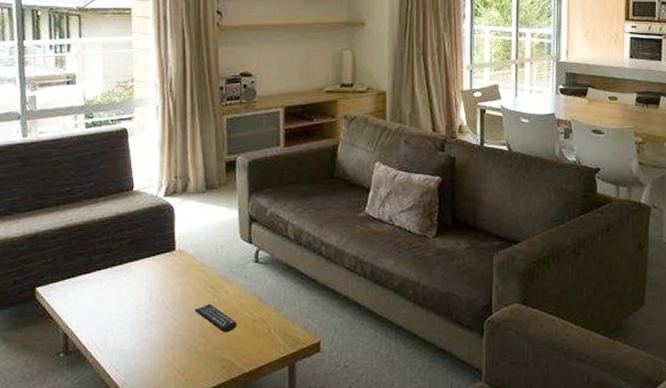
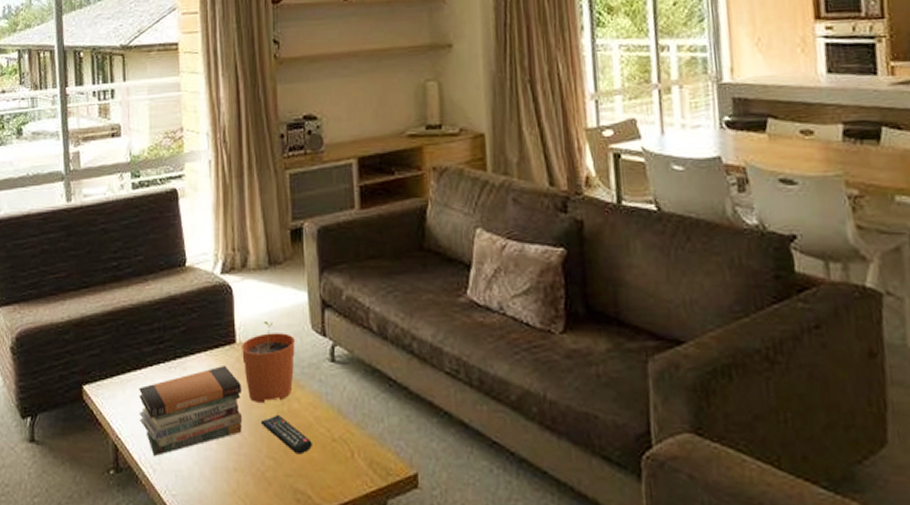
book stack: none [87,267,179,340] -> present [139,364,242,456]
plant pot: none [179,233,226,296] -> present [240,322,295,404]

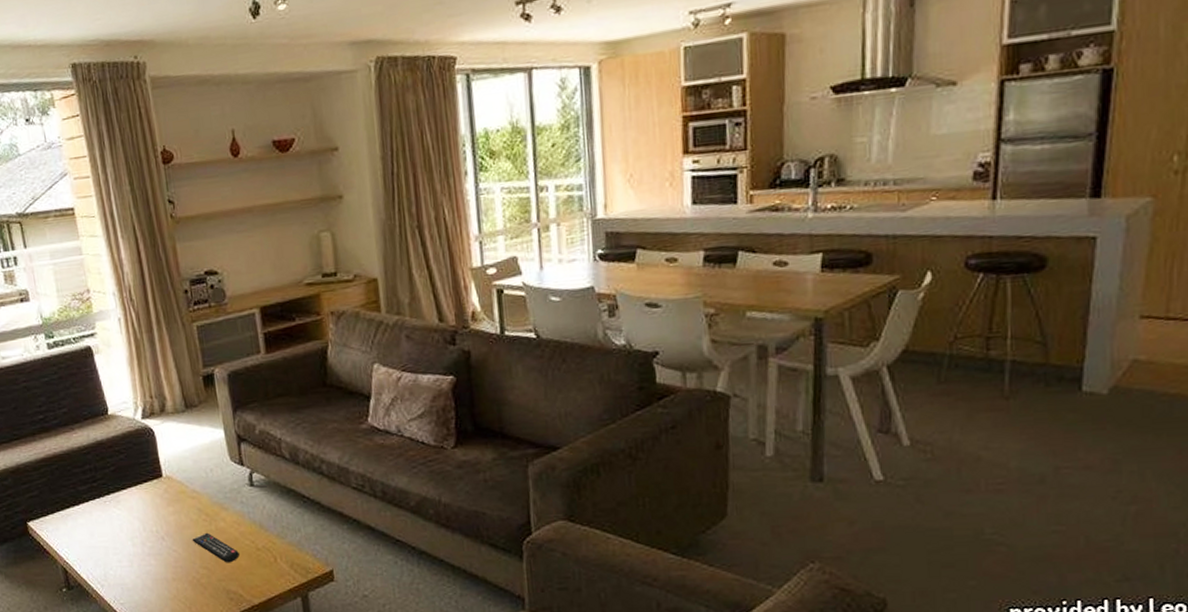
book stack: present [139,364,242,456] -> none [79,495,176,574]
plant pot: present [240,322,295,404] -> none [167,457,218,525]

